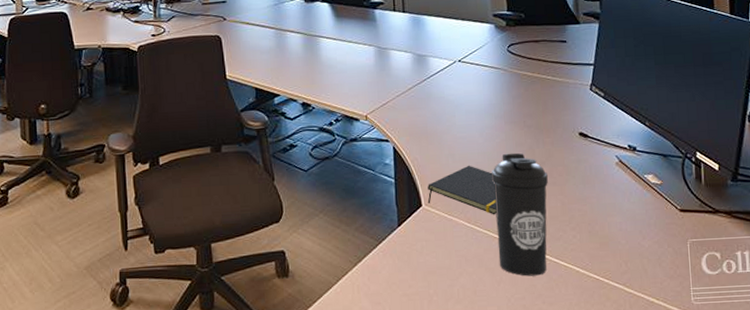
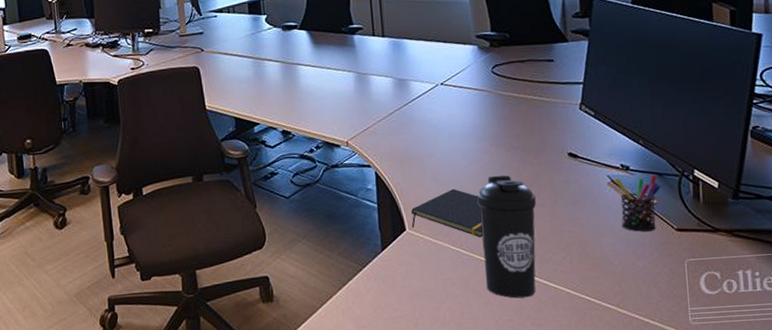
pen holder: none [621,155,666,212] -> present [613,174,661,232]

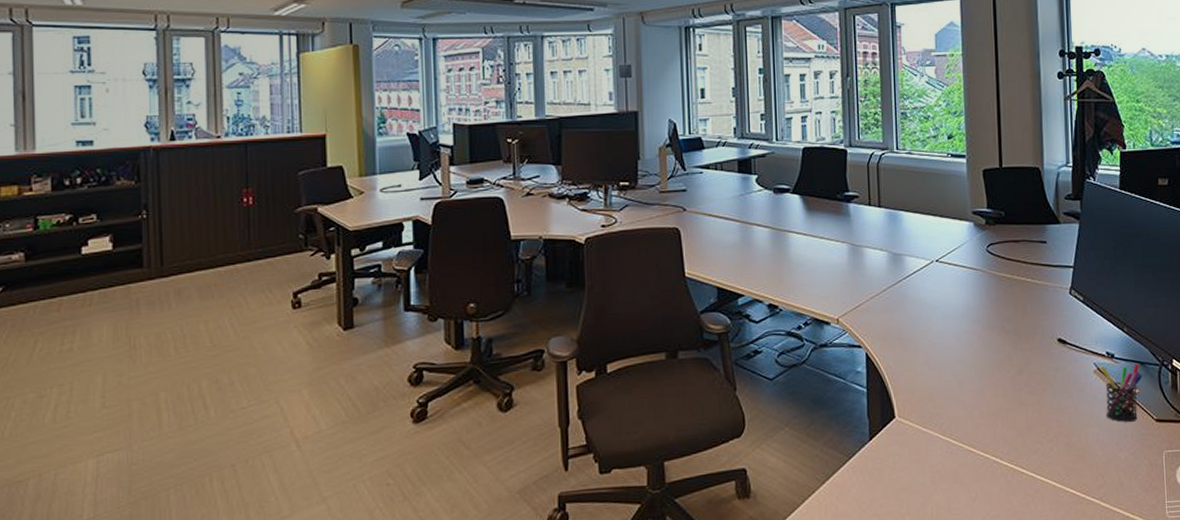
notepad: present [411,188,483,238] -> none [901,373,973,427]
water bottle: present [477,175,536,299] -> none [968,360,1026,492]

